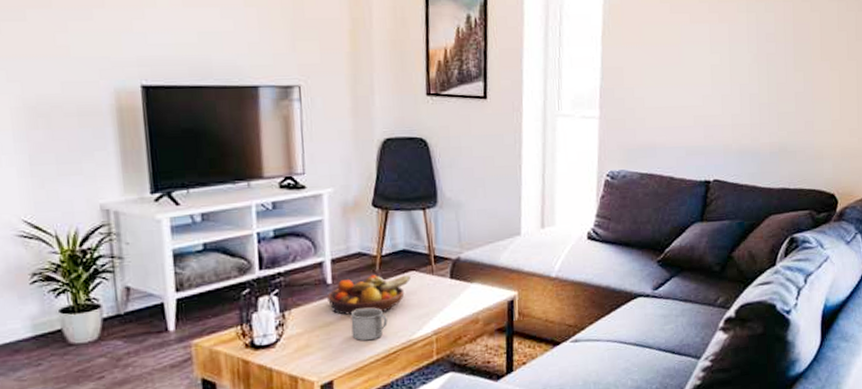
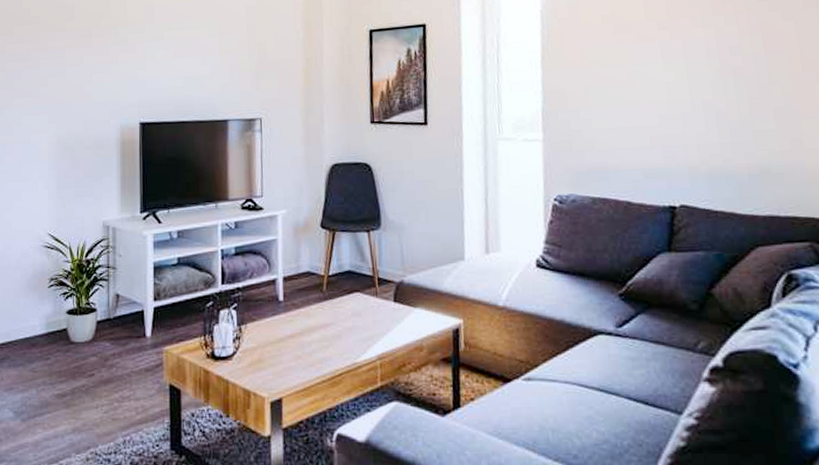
fruit bowl: present [327,275,411,315] -> none [279,294,356,333]
mug: present [350,307,388,341] -> none [299,327,333,361]

